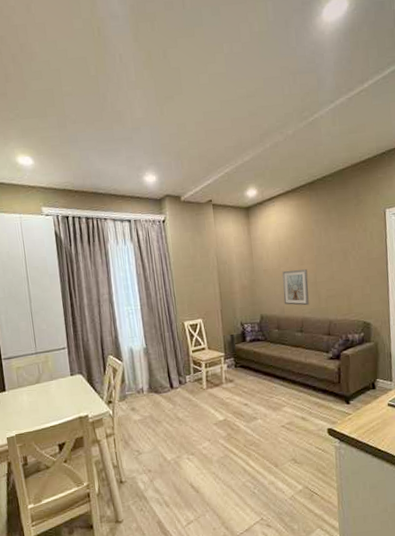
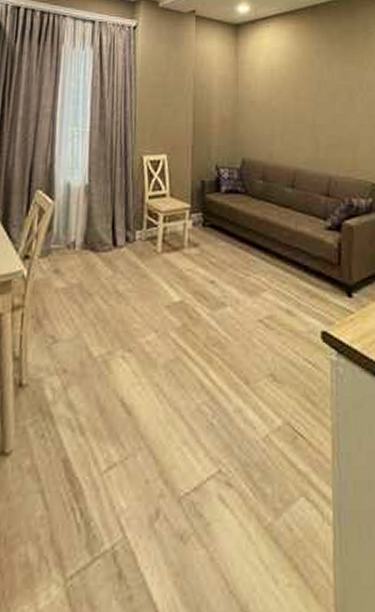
picture frame: present [282,269,309,306] -> none [272,105,305,153]

